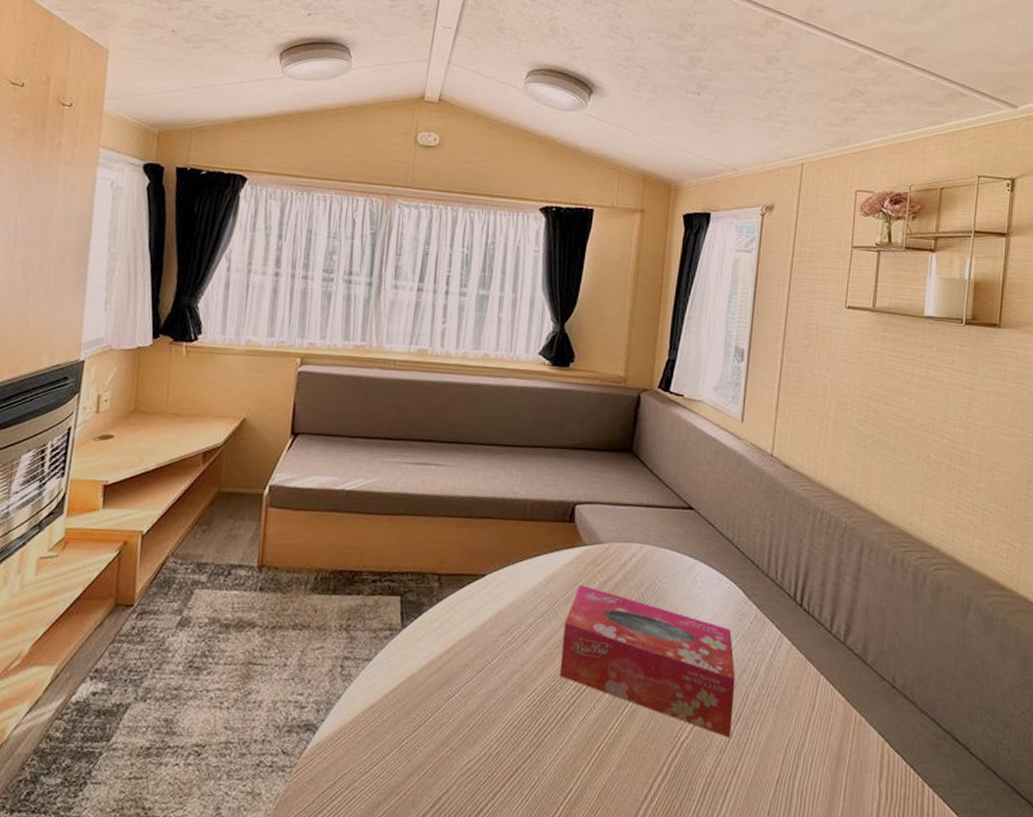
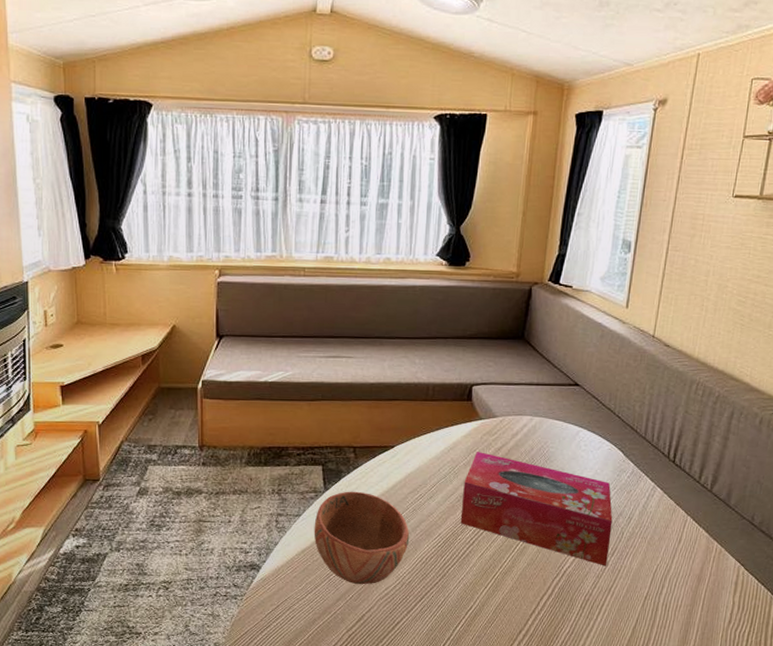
bowl: none [385,630,500,756] -> present [313,491,410,585]

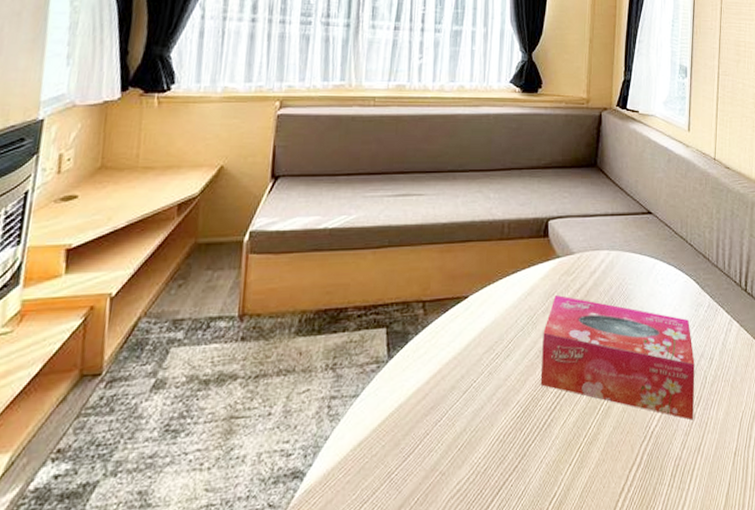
bowl: present [313,491,410,585] -> none [373,356,485,482]

